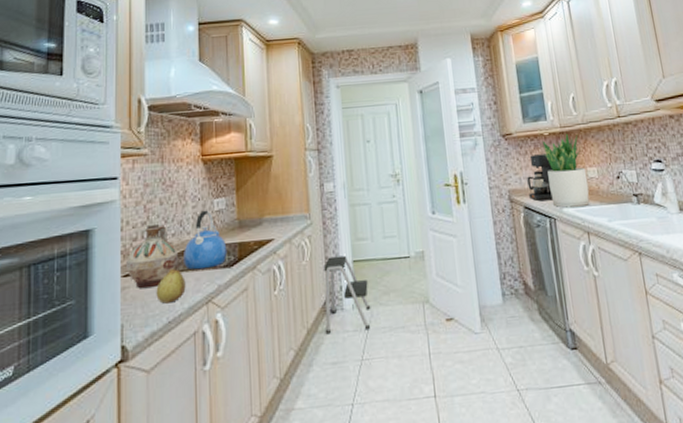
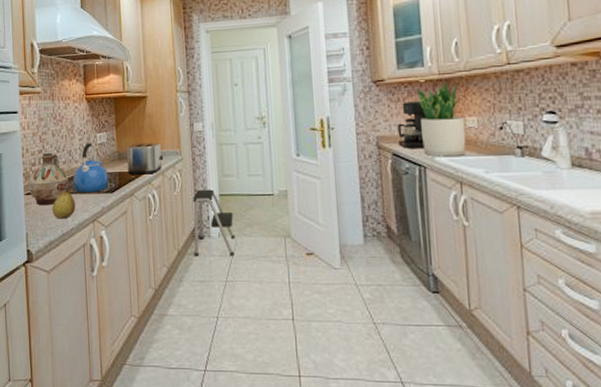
toaster: none [248,206,291,245] -> present [126,142,164,175]

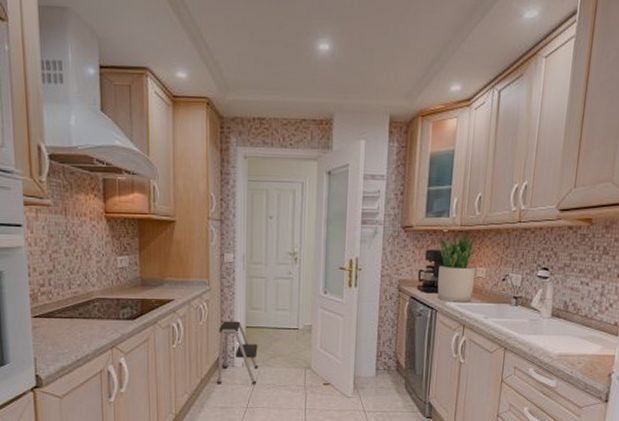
ceramic jug: present [28,152,69,206] -> none [35,273,84,330]
fruit: present [52,186,76,219] -> none [65,311,92,344]
kettle: present [73,143,109,193] -> none [89,266,130,319]
toaster: present [126,142,164,175] -> none [150,270,191,303]

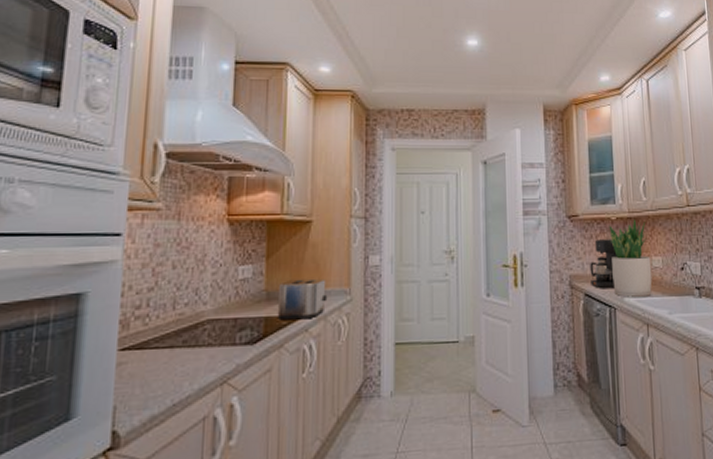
toaster: none [150,270,191,303] -> present [277,278,328,321]
step stool: present [216,321,259,385] -> none [357,337,412,424]

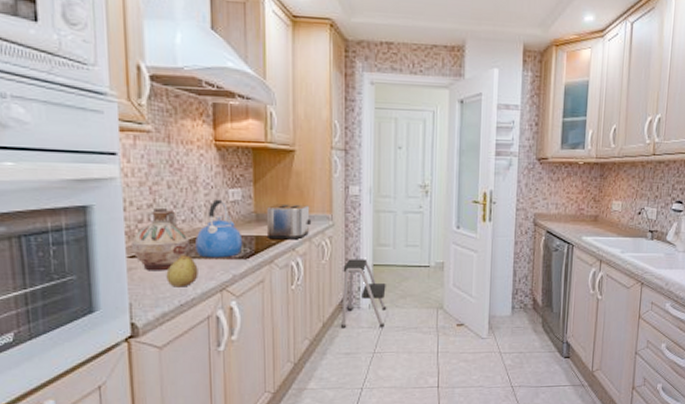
ceramic jug: none [125,290,190,365] -> present [132,207,189,271]
fruit: none [160,337,198,384] -> present [166,249,198,287]
kettle: none [197,278,251,346] -> present [195,199,243,258]
step stool: none [357,337,412,424] -> present [340,259,387,329]
coffee maker: present [590,239,617,289] -> none [553,182,580,228]
planter: present [609,220,652,297] -> none [573,166,612,236]

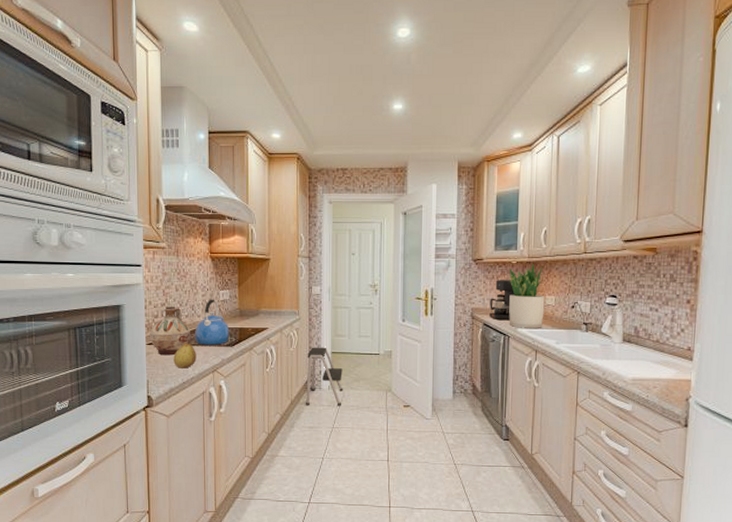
toaster: present [266,203,312,240] -> none [247,302,282,331]
coffee maker: none [553,182,580,228] -> present [489,280,515,321]
planter: none [573,166,612,236] -> present [509,264,545,328]

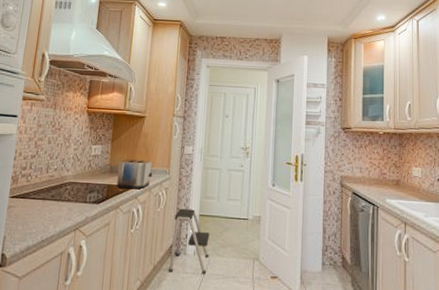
ceramic jug: present [150,306,190,356] -> none [14,158,57,210]
fruit: present [173,338,197,369] -> none [35,193,60,225]
kettle: present [195,299,230,346] -> none [61,153,98,202]
toaster: none [247,302,282,331] -> present [116,158,153,190]
coffee maker: present [489,280,515,321] -> none [358,149,382,191]
planter: present [509,264,545,328] -> none [376,136,412,200]

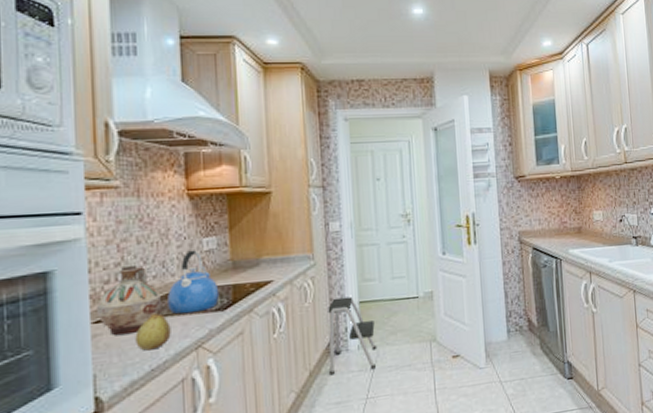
ceramic jug: none [14,158,57,210] -> present [97,264,161,336]
fruit: none [35,193,60,225] -> present [135,307,171,351]
kettle: none [61,153,98,202] -> present [167,250,220,315]
toaster: present [116,158,153,190] -> none [244,245,292,287]

